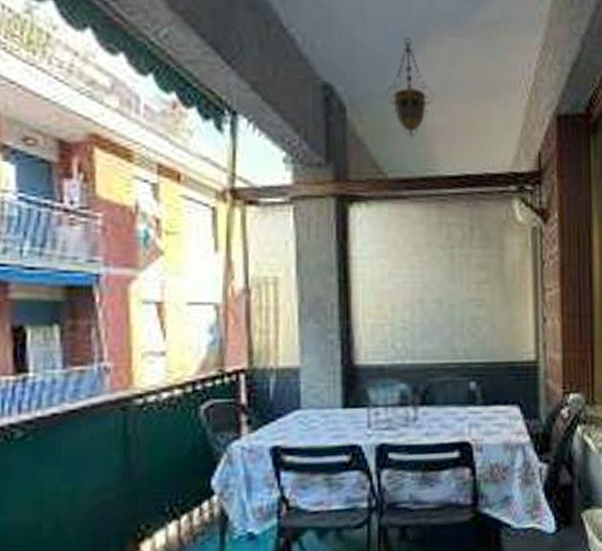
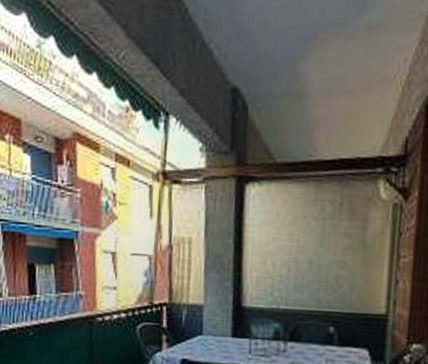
hanging lantern: present [386,37,433,138] -> none [280,44,318,129]

